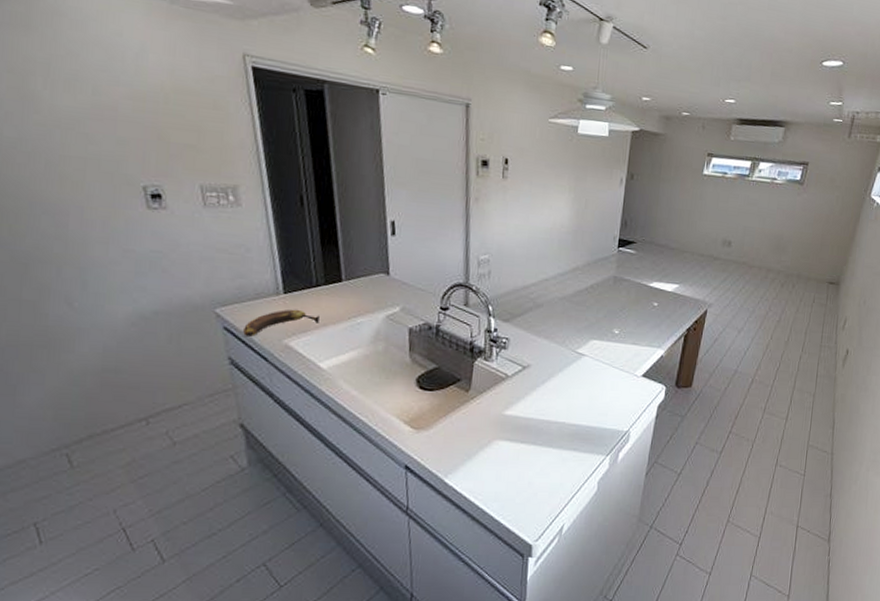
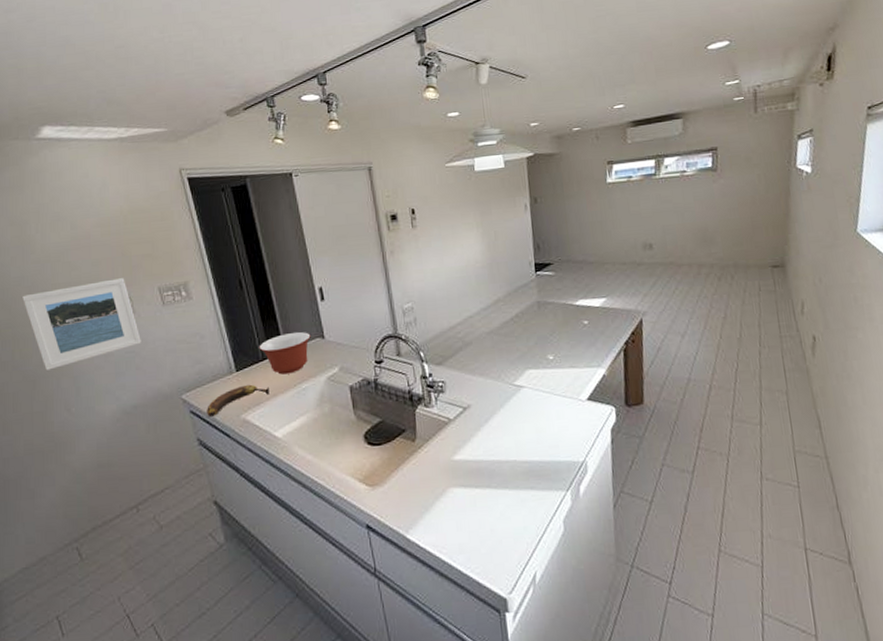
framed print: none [17,161,172,255] -> present [22,278,141,371]
mixing bowl: none [313,263,375,306] -> present [259,332,311,375]

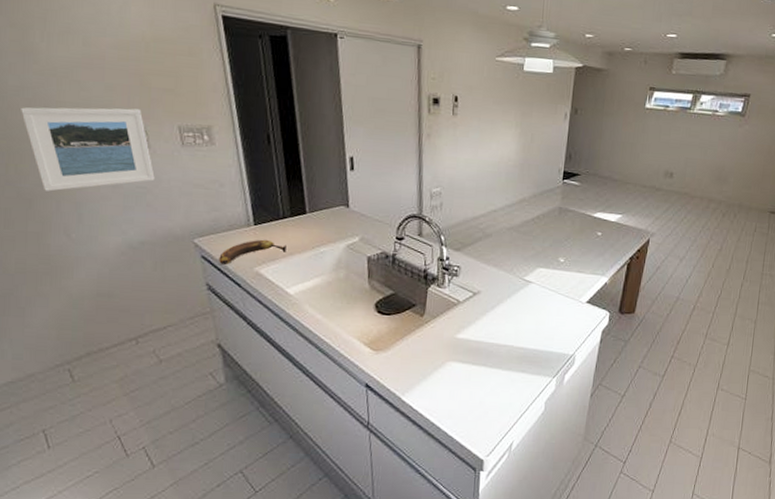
mixing bowl: present [259,332,311,375] -> none [280,196,335,236]

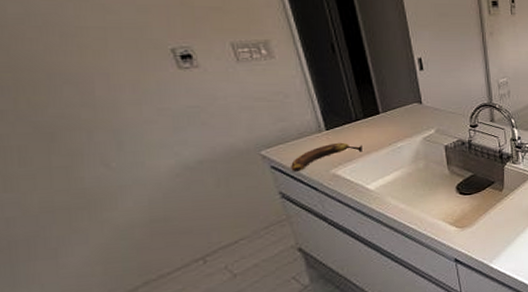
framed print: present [21,107,155,192] -> none [28,29,208,122]

